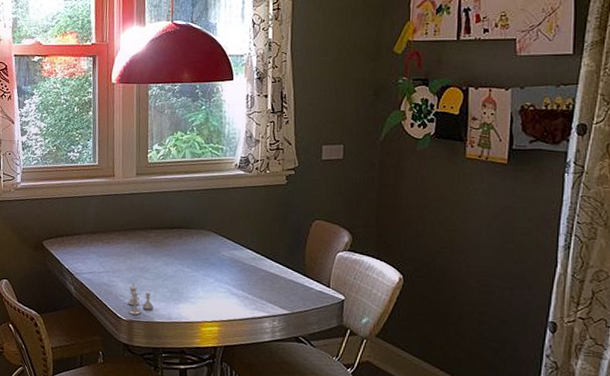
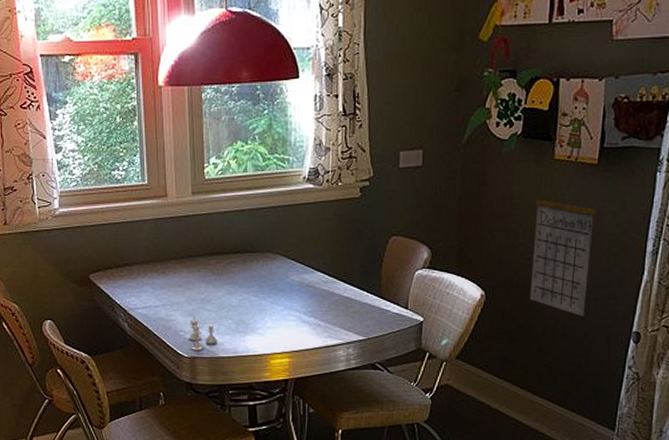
calendar: none [446,176,508,304] -> present [529,179,597,316]

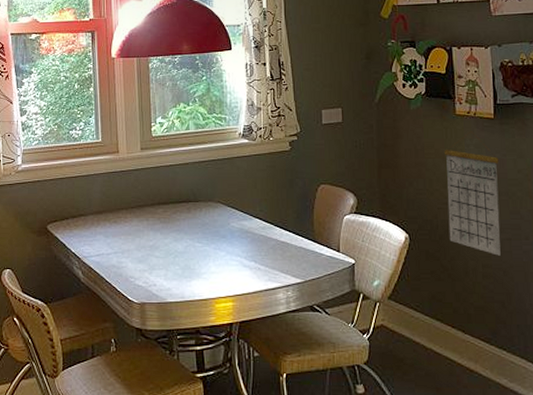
salt and pepper shaker set: present [188,315,217,350] -> none [138,262,165,296]

